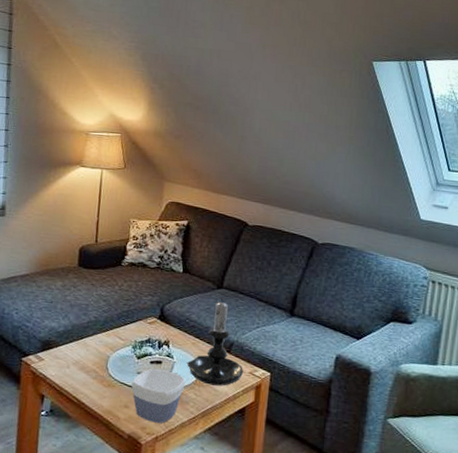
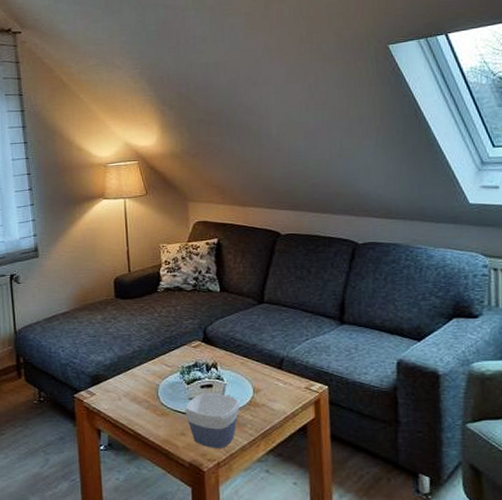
candle holder: present [186,298,243,386] -> none [237,313,299,405]

